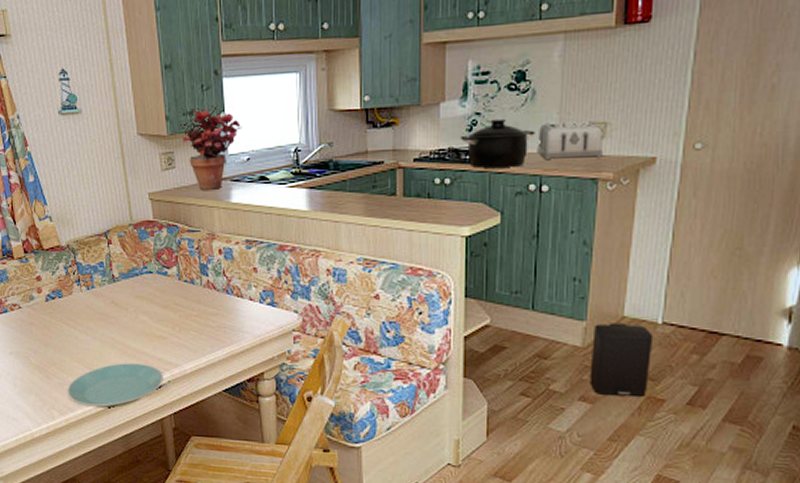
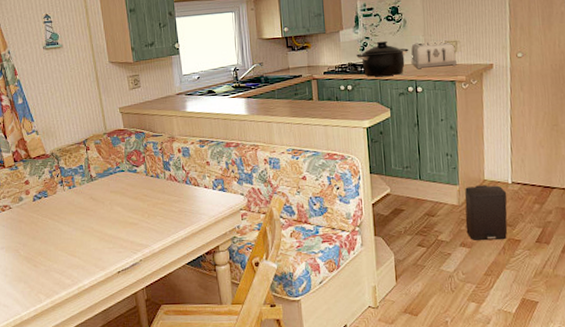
plate: present [67,363,163,409] -> none [52,247,136,289]
potted plant: present [181,106,242,191] -> none [144,38,193,104]

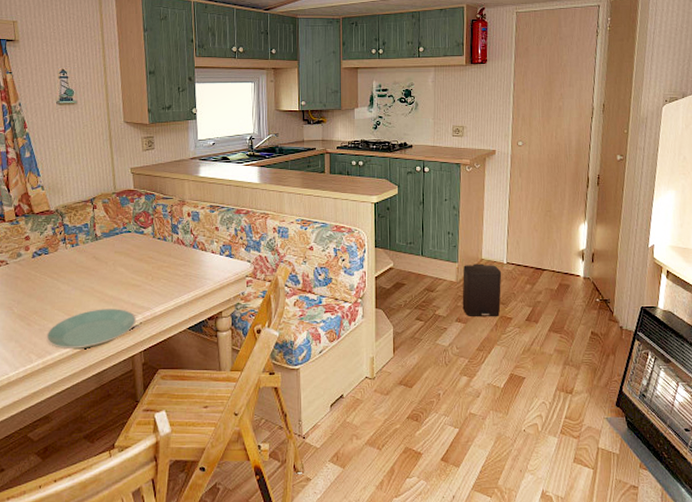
plate: none [52,247,136,289] -> present [46,309,136,350]
saucepan: present [356,40,409,77] -> none [369,121,419,154]
toaster: present [411,40,457,70] -> none [420,125,462,151]

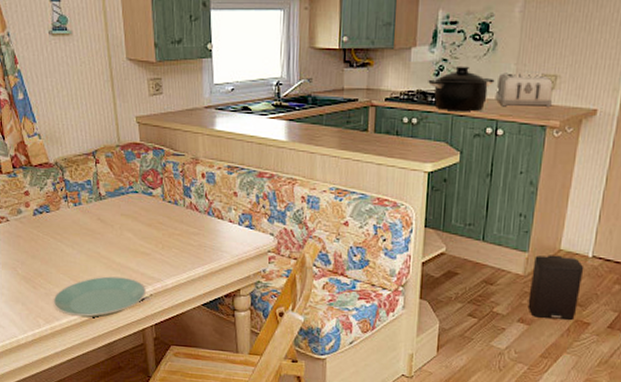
saucepan: none [369,121,419,154] -> present [428,66,495,111]
toaster: none [420,125,462,151] -> present [495,73,554,108]

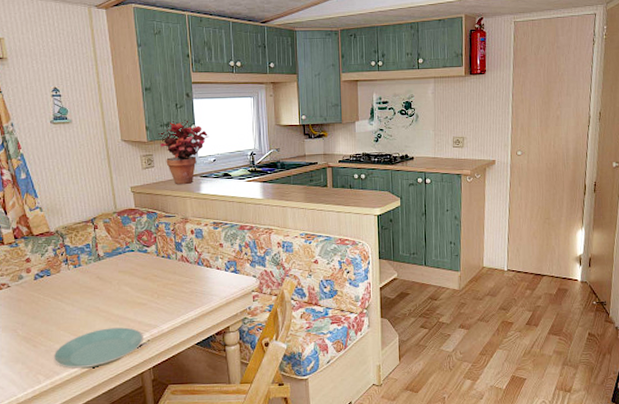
potted plant: none [169,36,228,118] -> present [159,120,209,185]
saucepan: present [428,66,495,111] -> none [370,133,420,167]
toaster: present [495,73,554,108] -> none [421,136,463,162]
pedal bin: present [527,255,584,320] -> none [465,271,503,323]

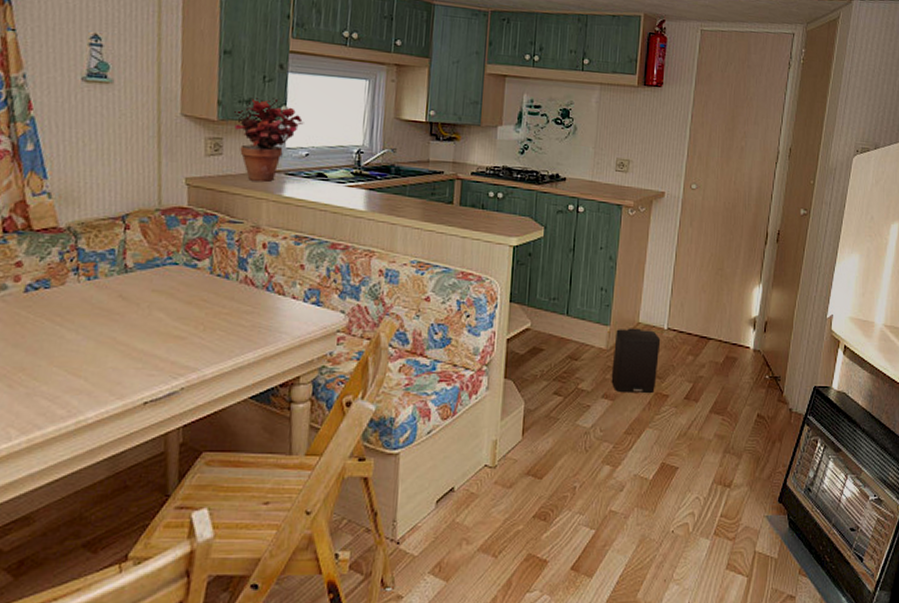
plate: present [53,327,143,369] -> none [35,367,176,423]
pedal bin: none [465,271,503,323] -> present [611,328,661,393]

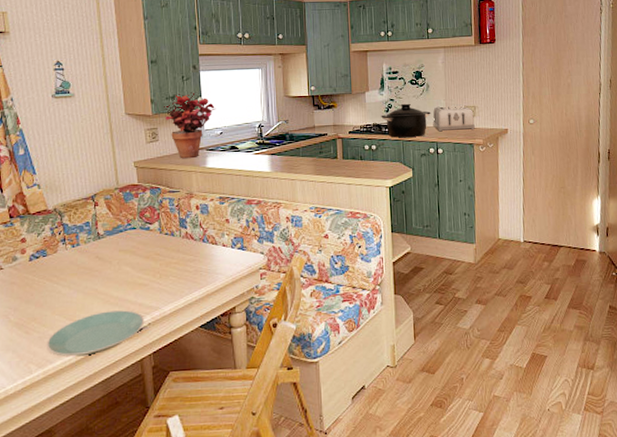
plate: none [35,367,176,423] -> present [47,310,144,357]
saucepan: none [513,146,575,189] -> present [381,103,431,137]
toaster: none [576,155,627,189] -> present [433,105,475,132]
pedal bin: present [611,328,661,393] -> none [480,243,520,297]

